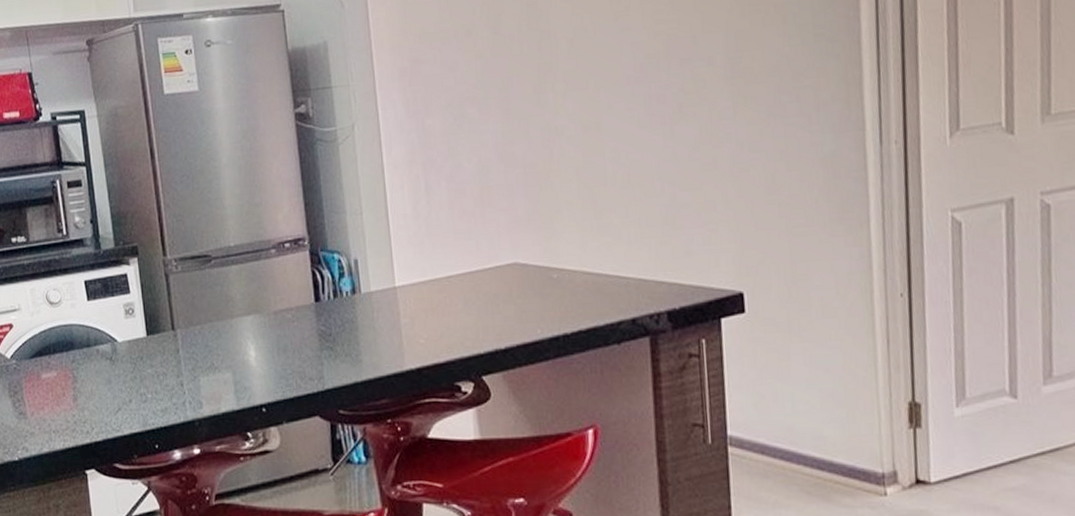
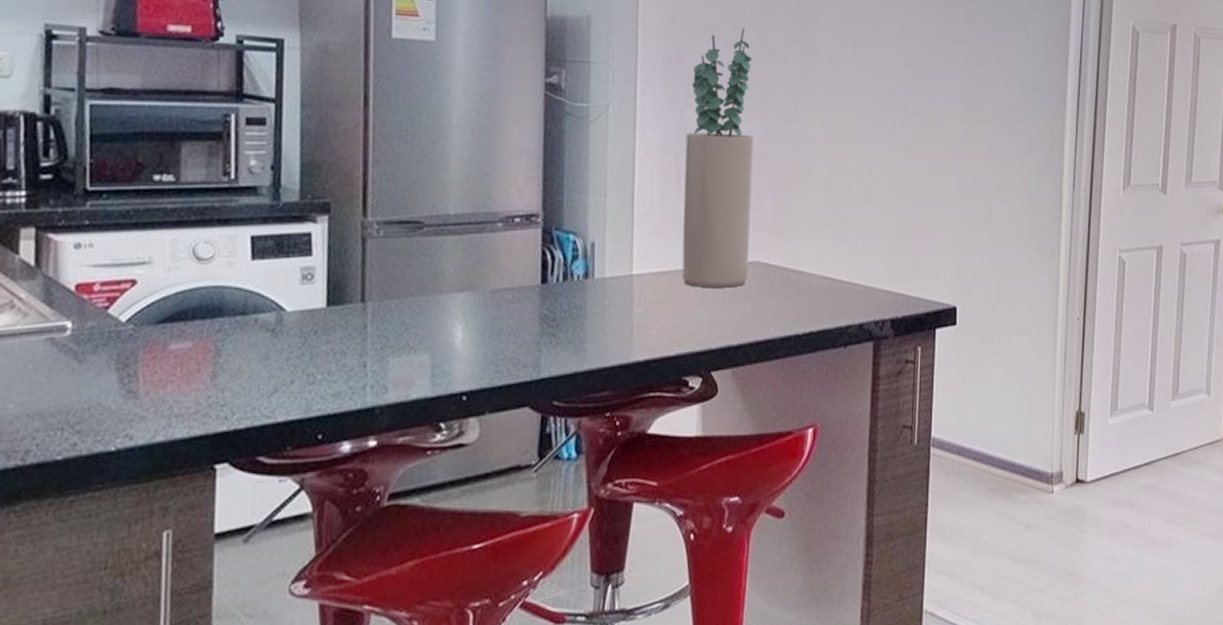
vase: none [429,26,508,294] -> present [681,28,754,288]

